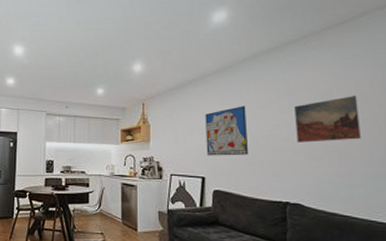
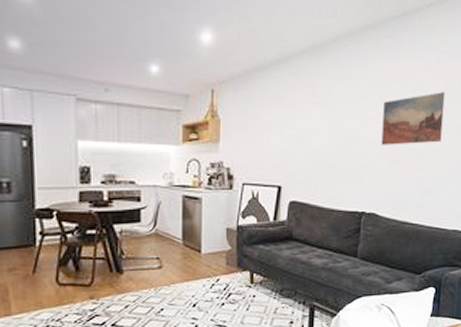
wall art: present [205,106,248,156] -> none [285,99,333,161]

